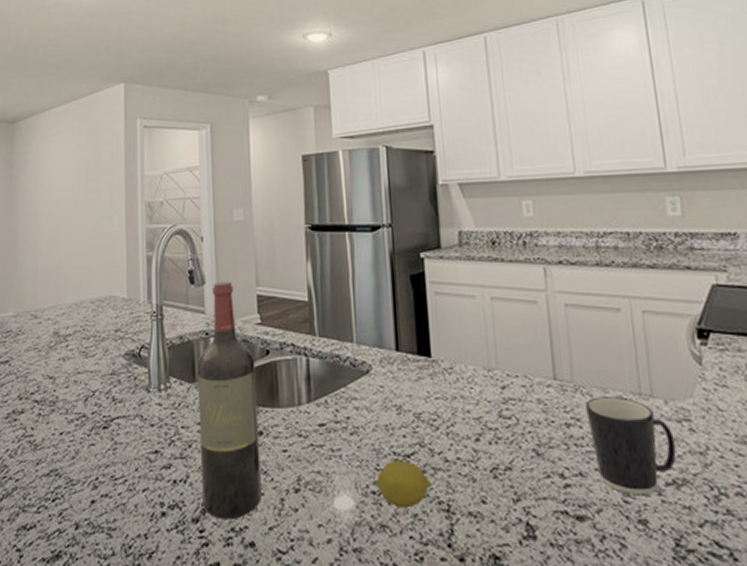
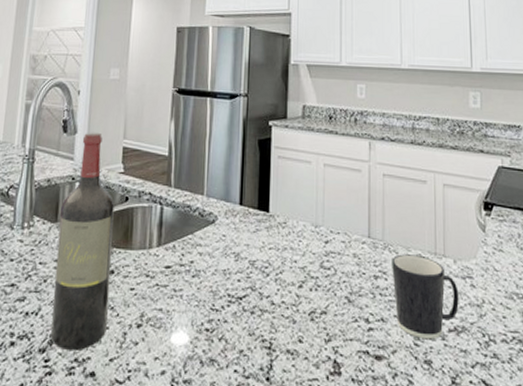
lemon: present [377,460,431,508] -> none [211,301,258,345]

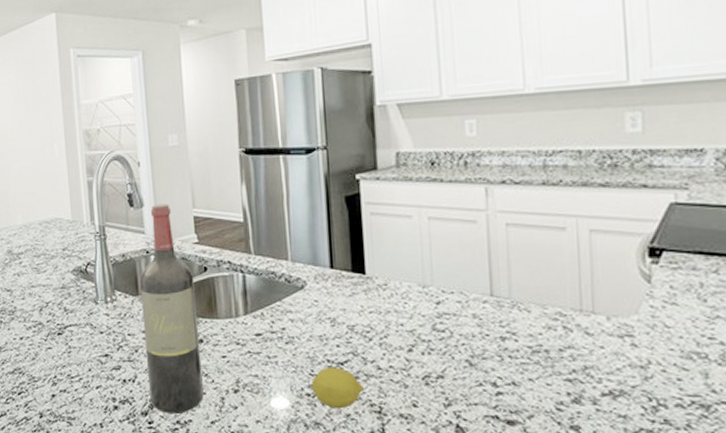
lemon: none [211,301,258,345] -> present [311,367,364,409]
mug: present [392,254,459,340] -> none [522,312,615,404]

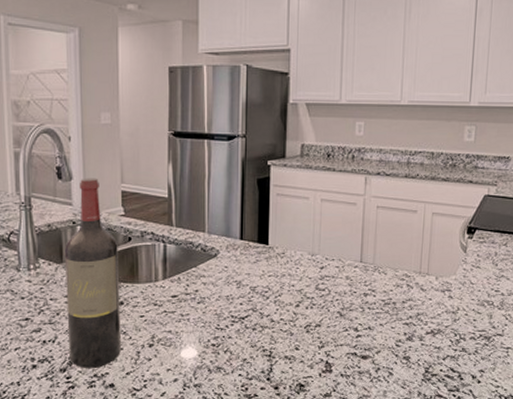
lemon: present [311,367,364,409] -> none [217,321,259,355]

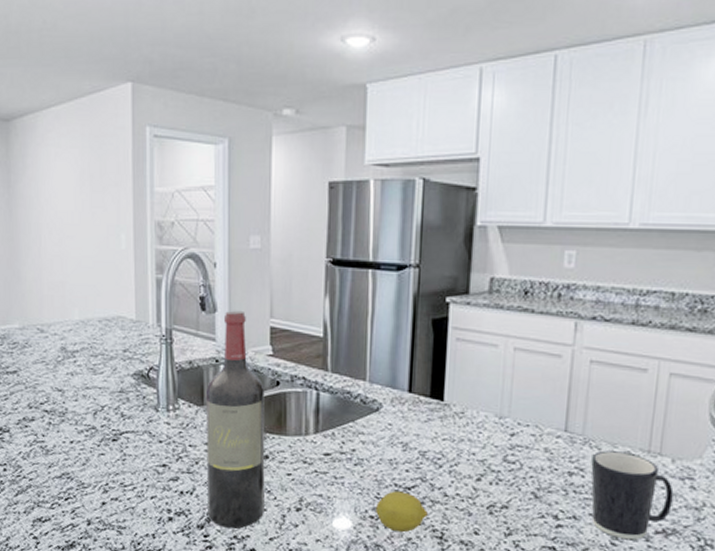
lemon: none [217,321,259,355] -> present [376,491,428,533]
mug: none [380,274,438,341] -> present [591,450,674,540]

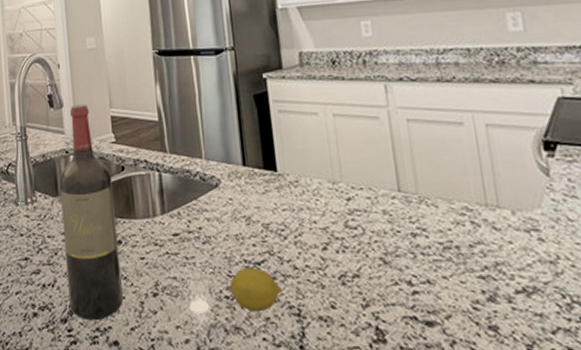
mug: present [591,450,674,540] -> none [431,207,526,303]

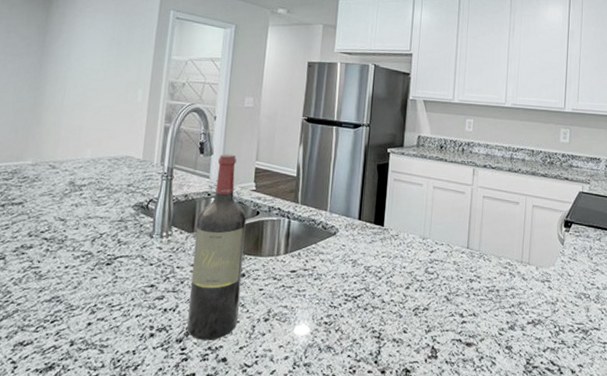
lemon: present [229,267,282,312] -> none [329,300,369,335]

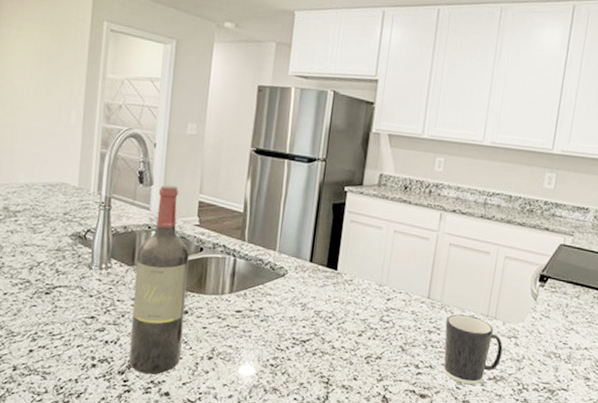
mug: none [485,262,538,330] -> present [443,314,503,385]

